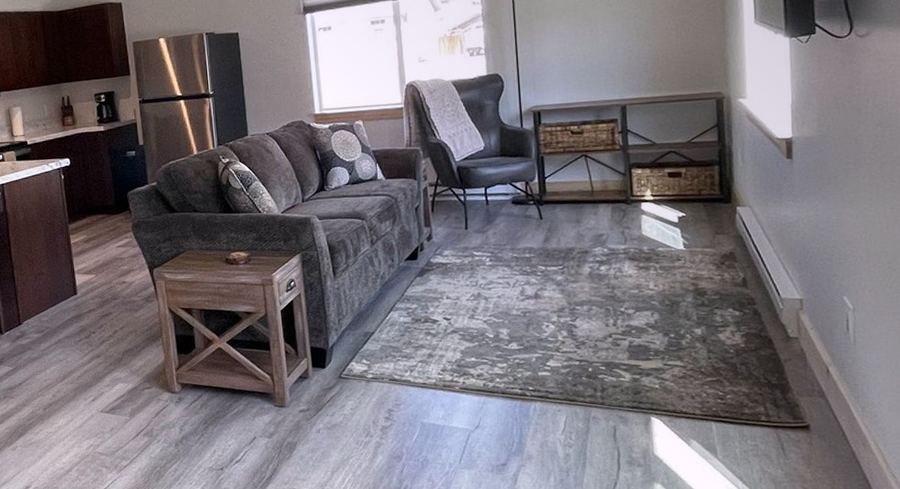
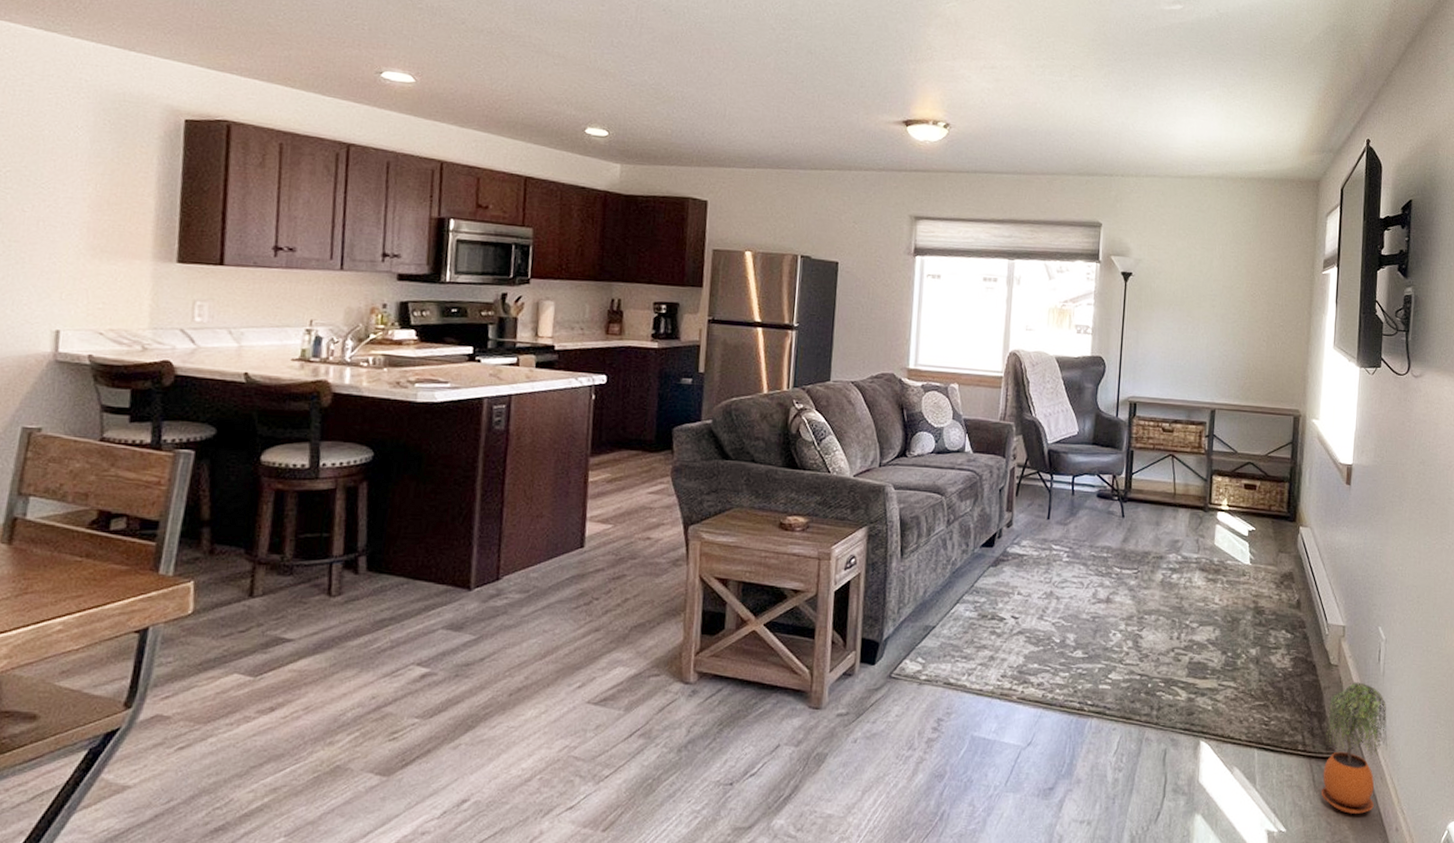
potted plant: none [791,352,868,479] -> present [1321,682,1388,814]

